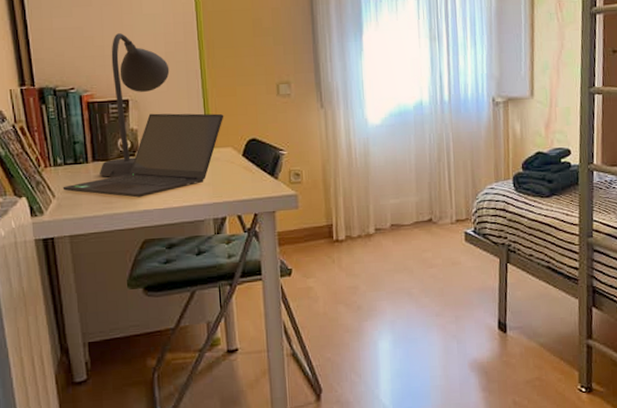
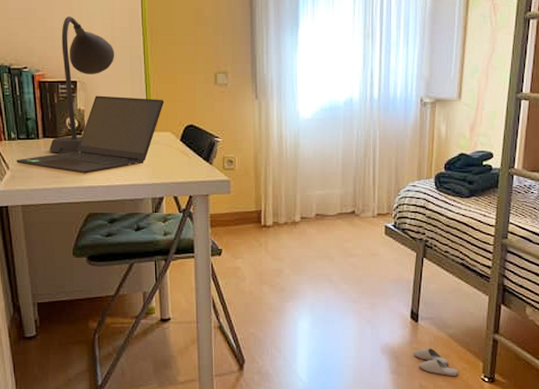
slippers: none [504,360,554,390] -> present [413,348,459,377]

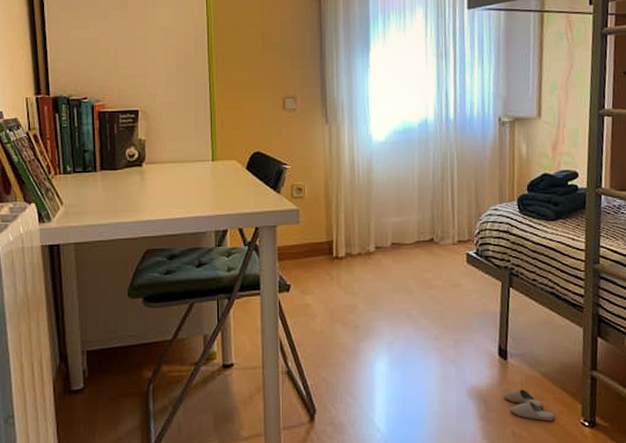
laptop: present [16,95,165,174] -> none [70,124,230,208]
desk lamp: present [49,16,115,155] -> none [107,45,179,187]

